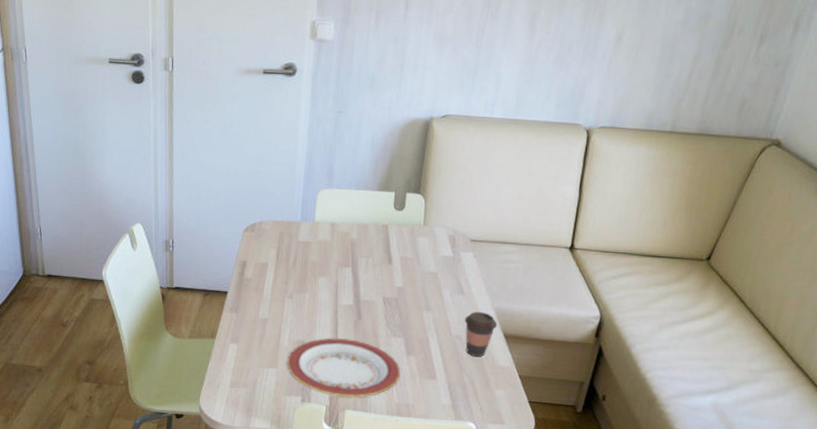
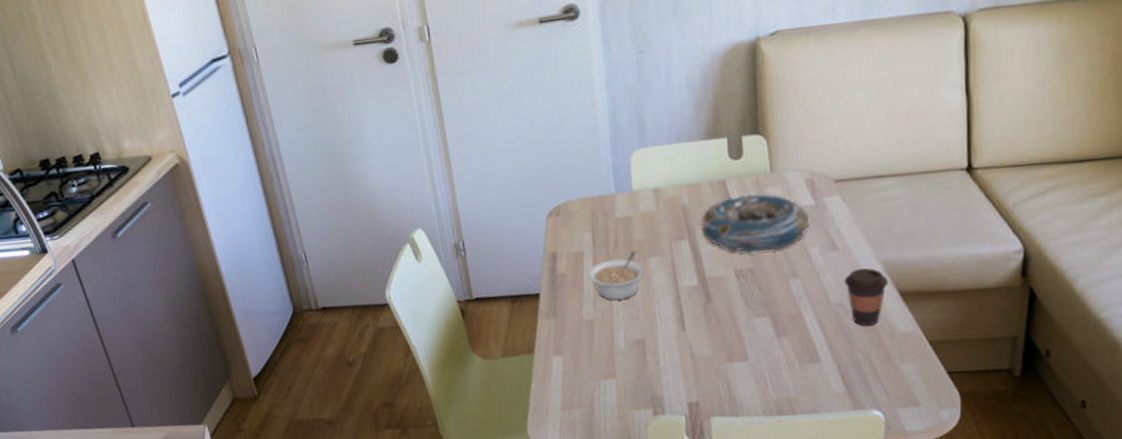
legume: none [269,269,313,307] -> present [588,250,644,301]
plate: present [287,337,401,398] -> none [626,327,774,403]
decorative bowl: none [363,239,447,287] -> present [701,194,810,253]

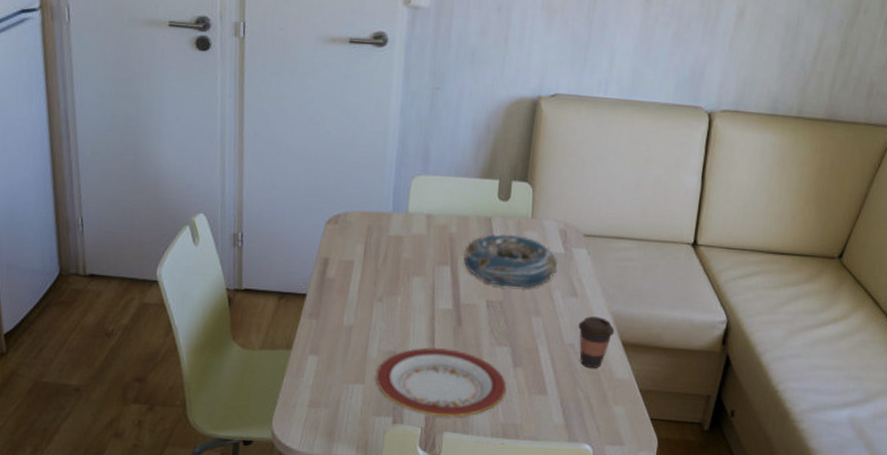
legume: present [588,250,644,301] -> none [355,268,406,312]
plate: none [626,327,774,403] -> present [375,347,507,417]

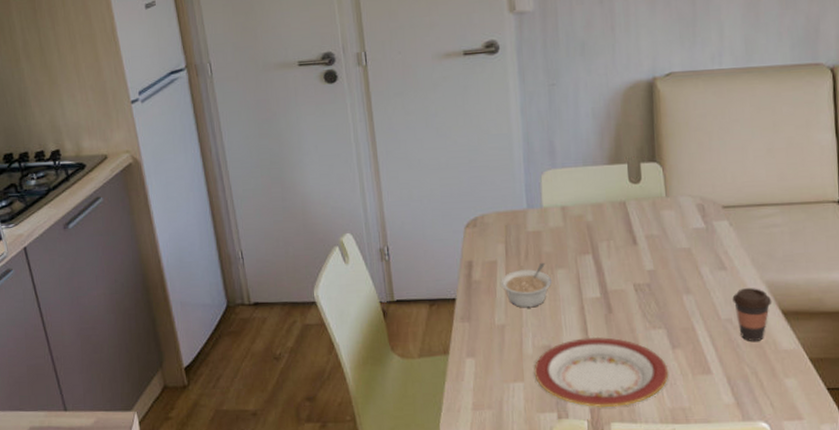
legume: none [355,268,406,312] -> present [501,262,552,308]
decorative bowl: present [463,233,558,289] -> none [603,215,701,269]

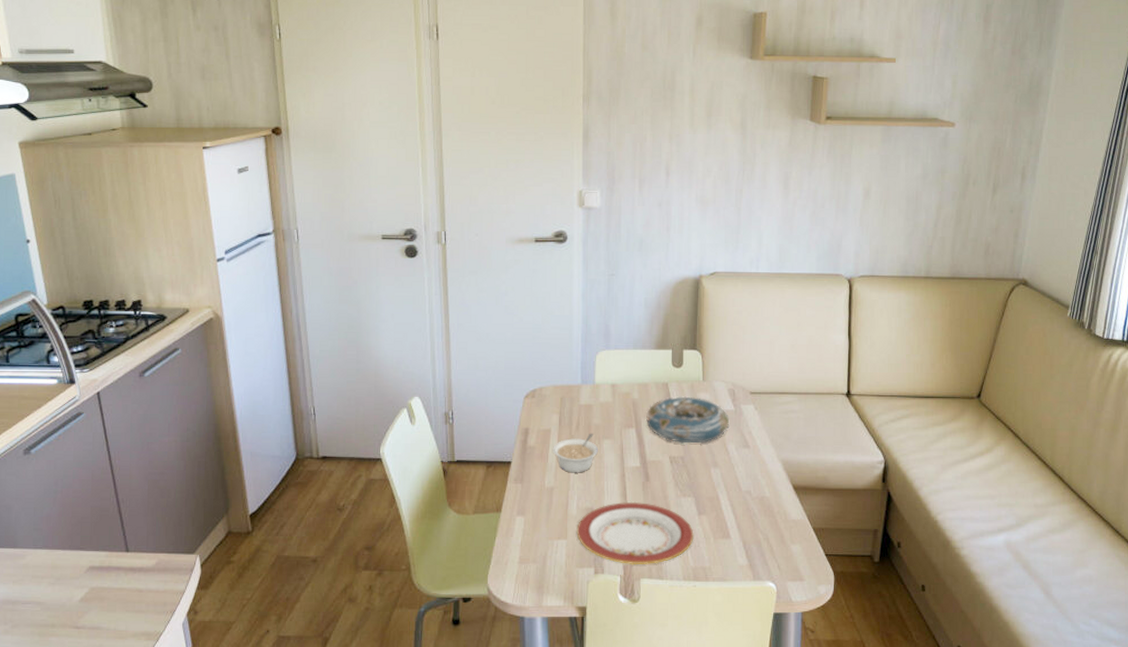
decorative bowl: none [603,215,701,269] -> present [646,396,730,444]
coffee cup: present [732,288,772,341] -> none [753,465,786,511]

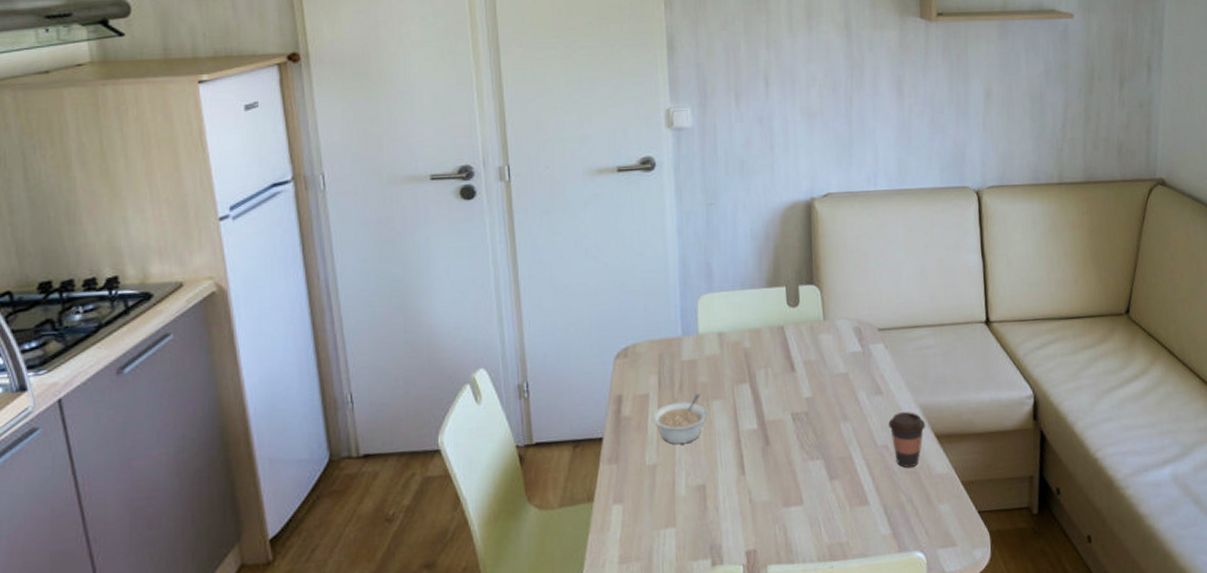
plate: present [576,501,694,565] -> none [687,471,827,550]
decorative bowl: present [646,396,730,444] -> none [761,340,858,397]
coffee cup: none [753,465,786,511] -> present [888,412,926,468]

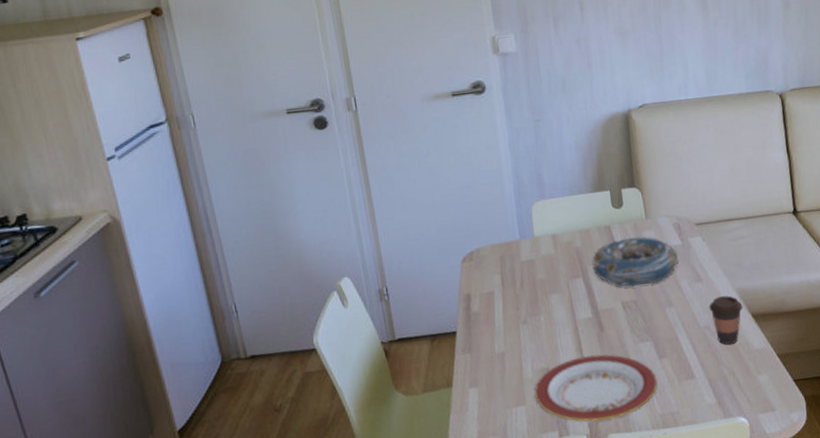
legume: present [653,393,707,445] -> none [498,289,547,335]
plate: none [687,471,827,550] -> present [534,354,658,422]
decorative bowl: none [761,340,858,397] -> present [592,236,679,288]

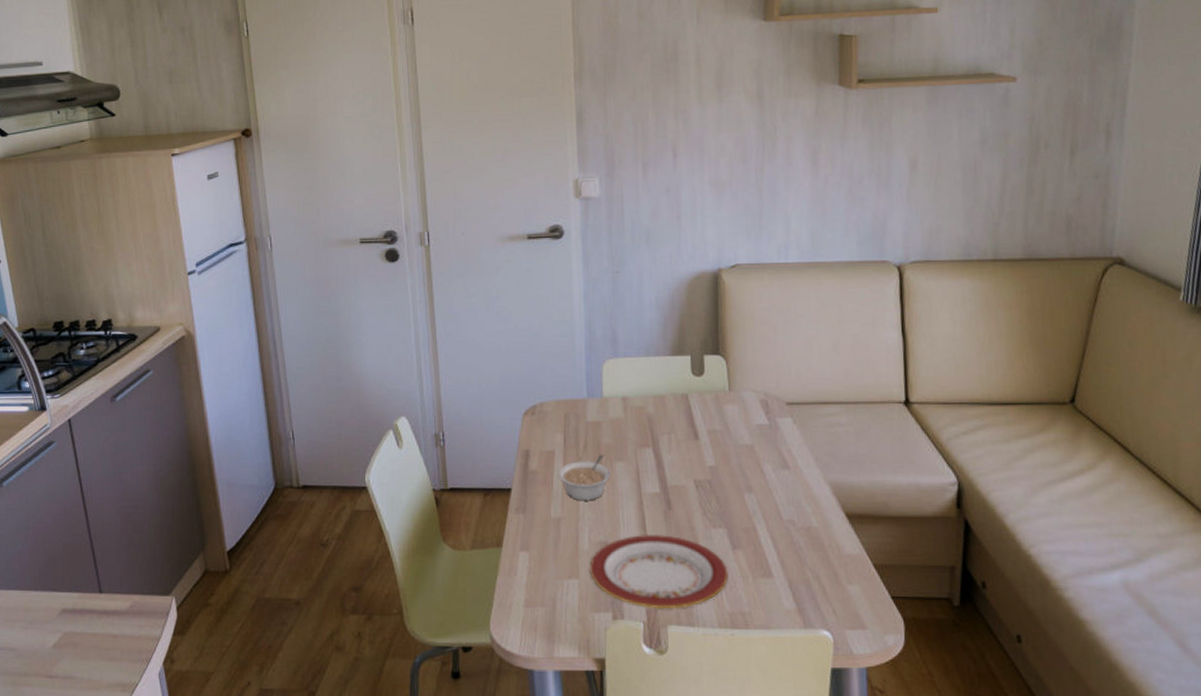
legume: none [498,289,547,335] -> present [558,454,610,501]
decorative bowl: present [592,236,679,288] -> none [664,409,764,465]
coffee cup: present [709,295,743,345] -> none [795,489,836,544]

